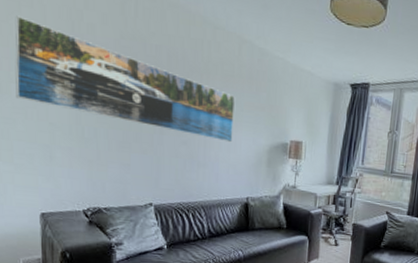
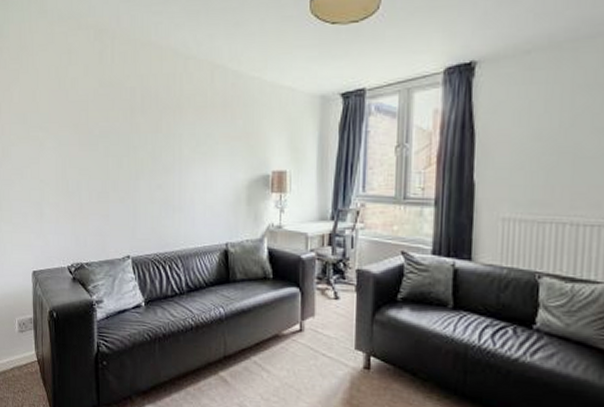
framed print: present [15,15,236,143] -> none [14,83,210,181]

